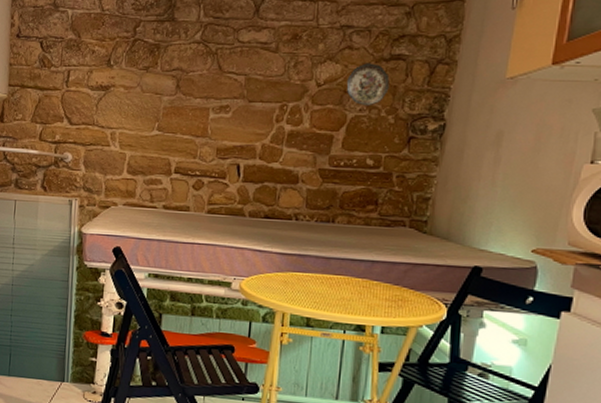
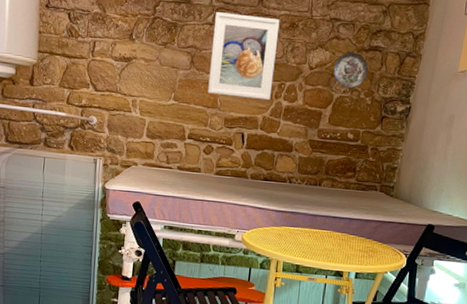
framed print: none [196,28,280,125] -> present [208,12,280,101]

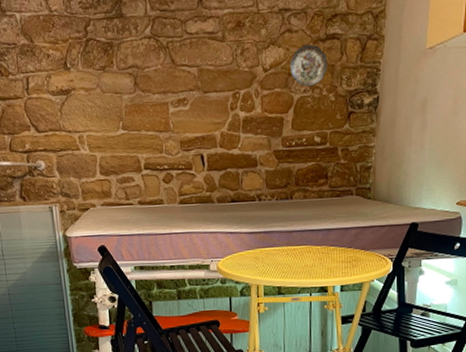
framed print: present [208,12,280,101] -> none [152,19,226,116]

